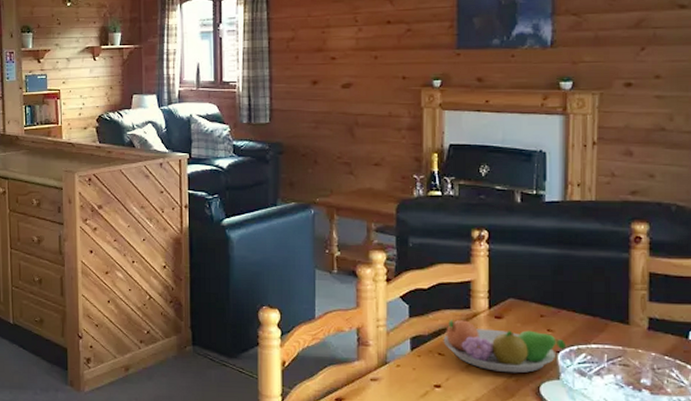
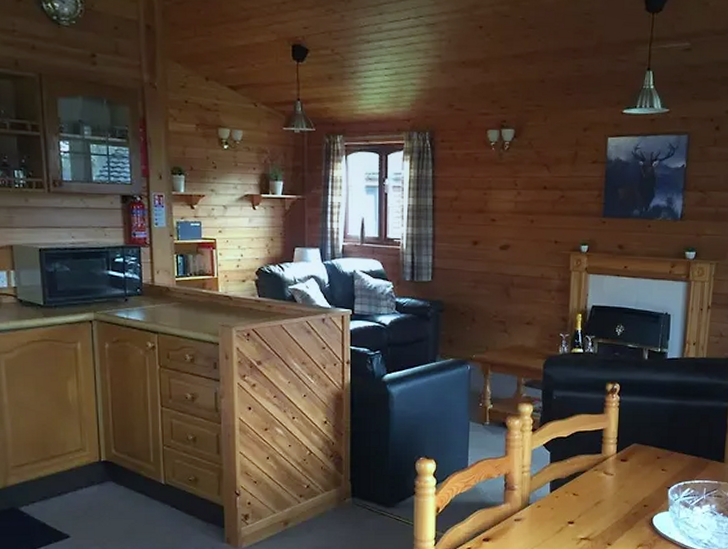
fruit bowl: present [443,319,567,374] -> none [577,463,676,508]

